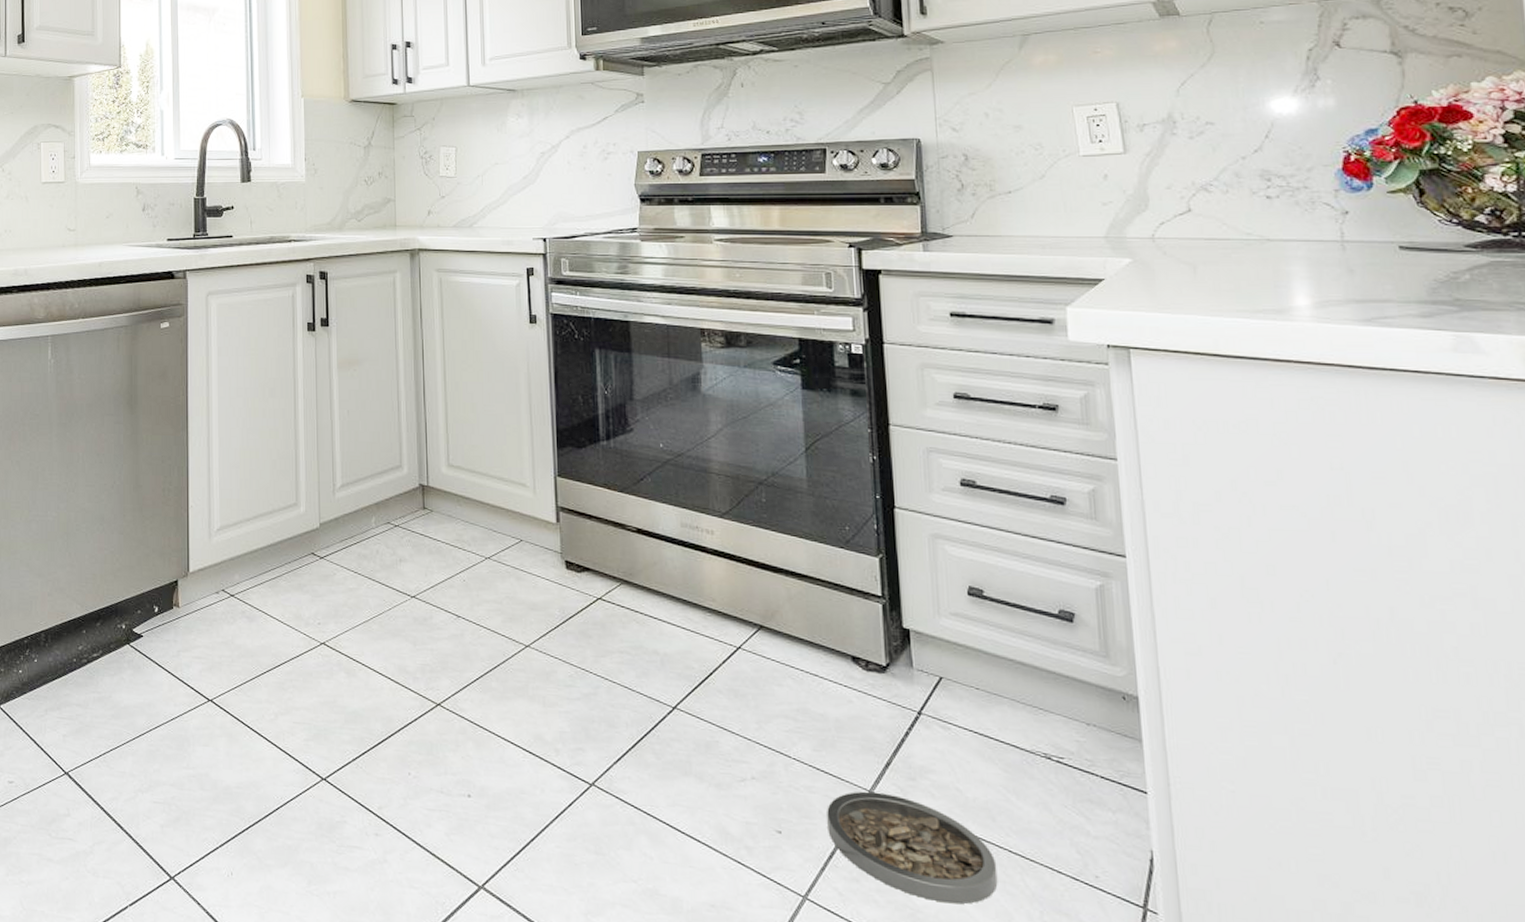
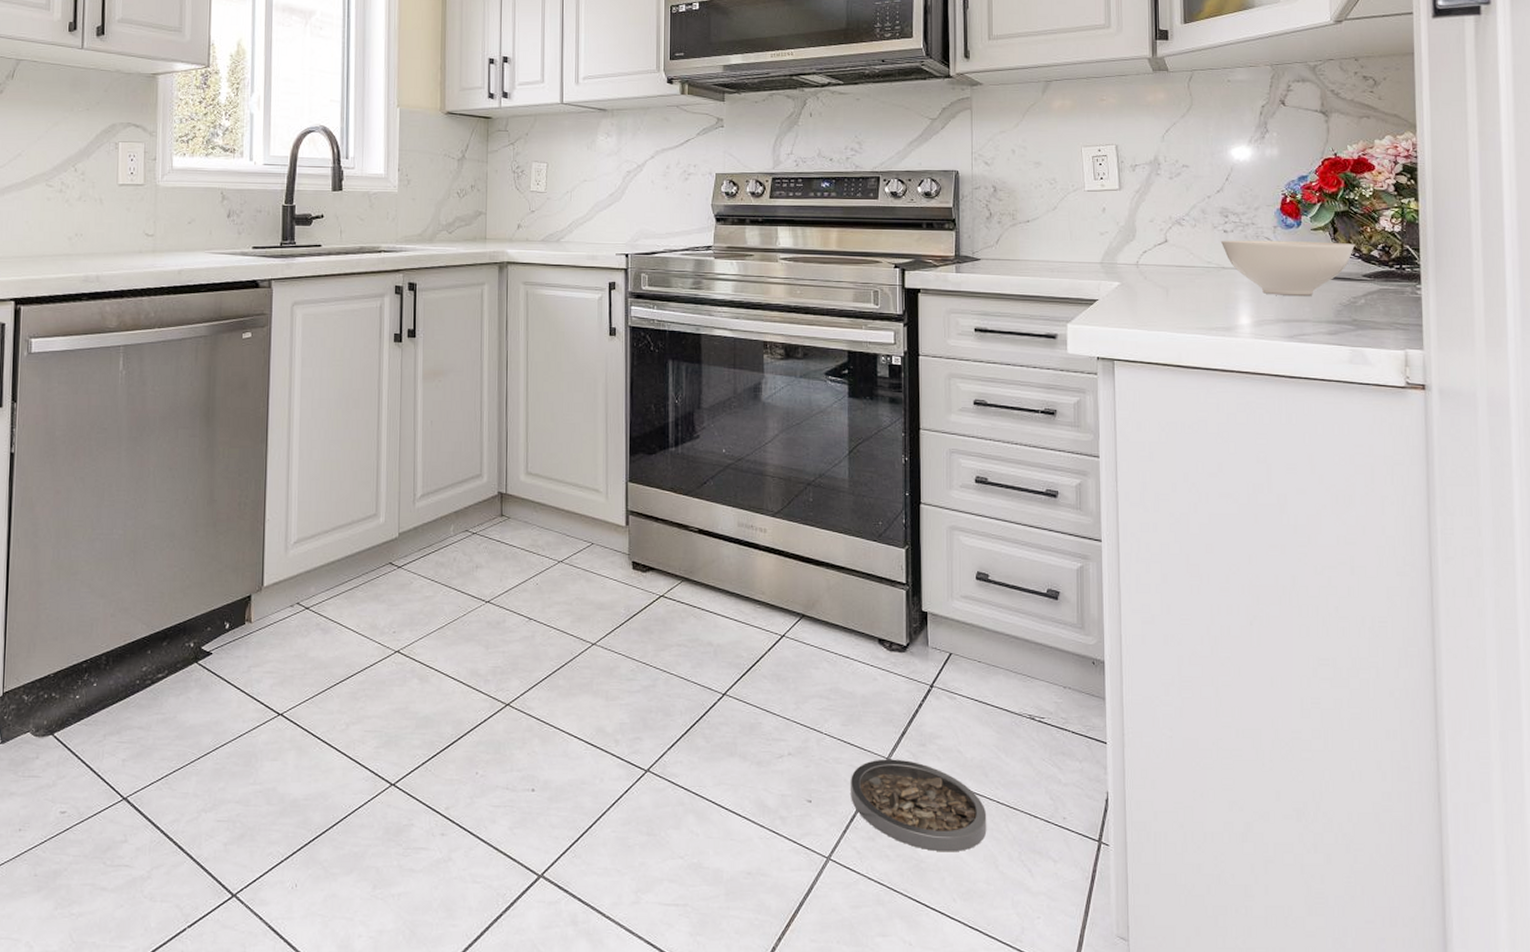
bowl: none [1262,206,1452,272] -> present [1220,240,1356,297]

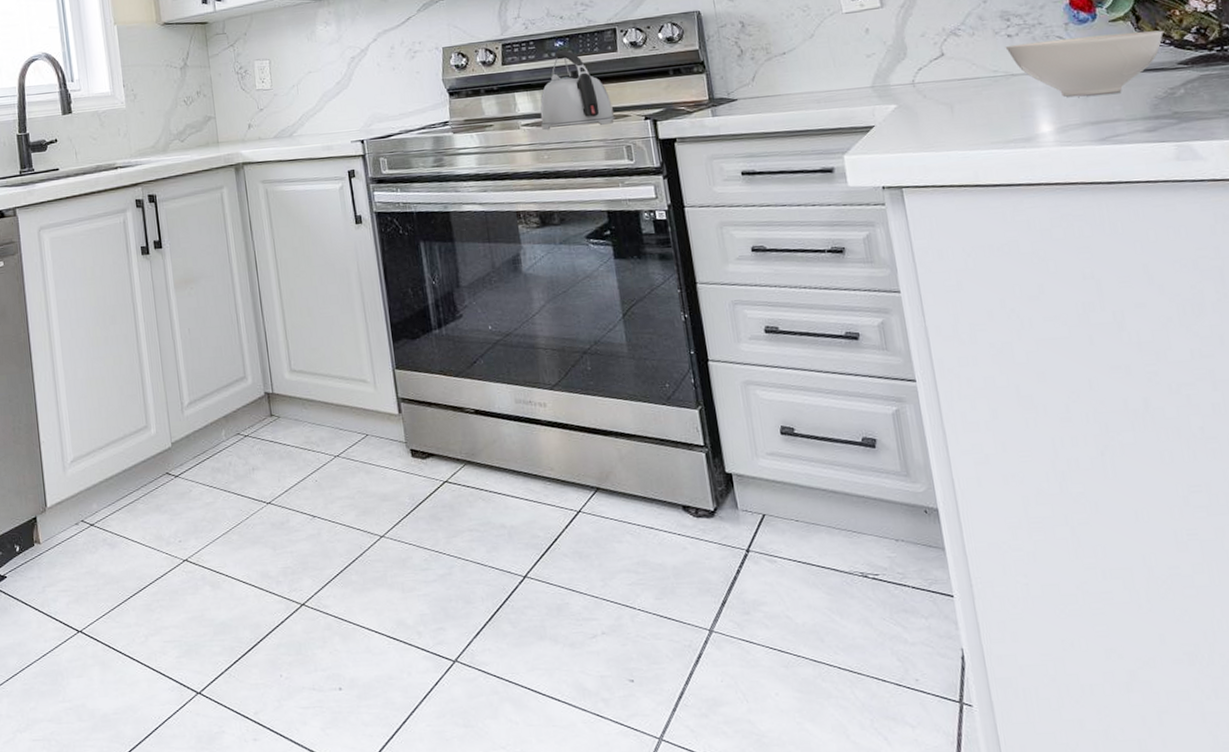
kettle: none [797,191,868,269] -> present [539,50,616,131]
pet bowl: present [851,759,987,852] -> none [673,630,831,725]

